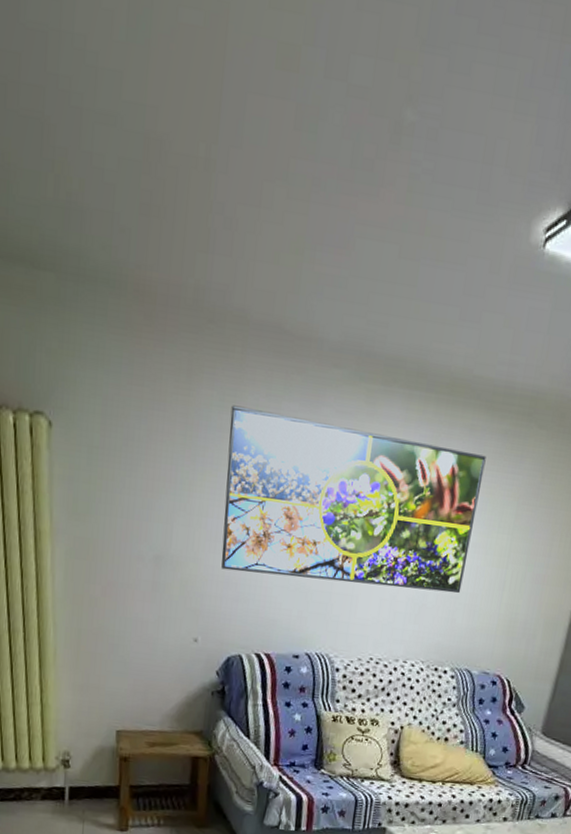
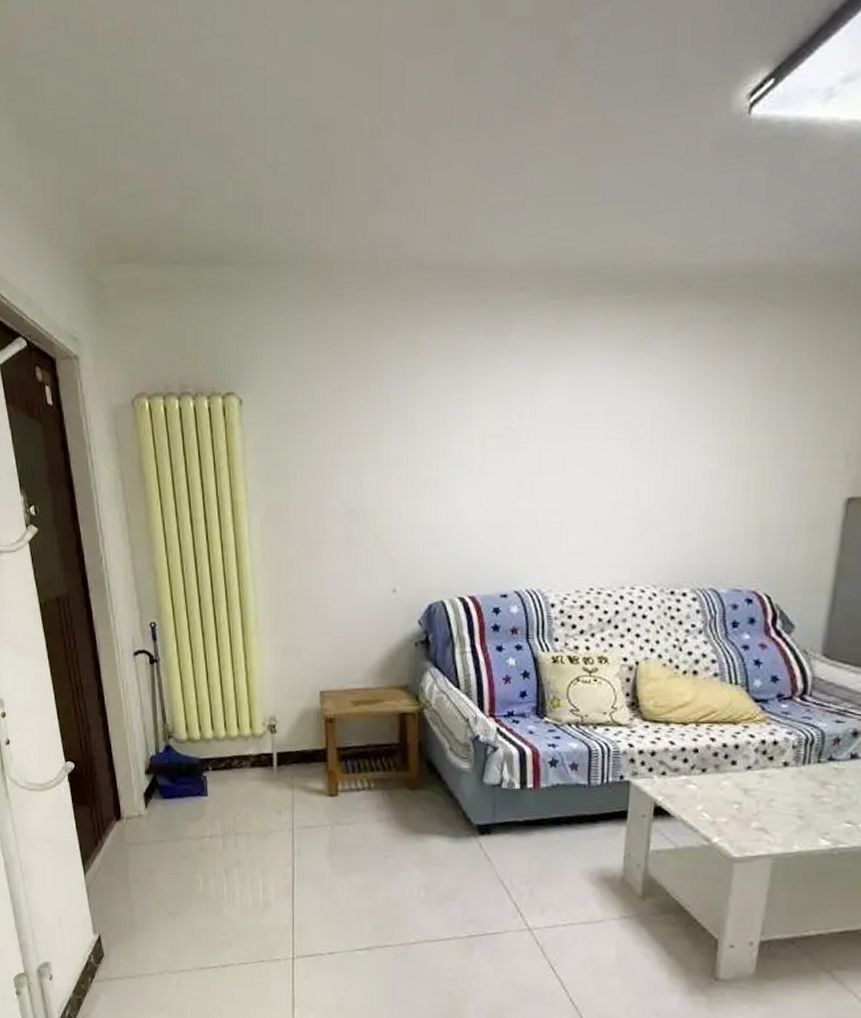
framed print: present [221,405,486,594] -> none [413,347,707,515]

